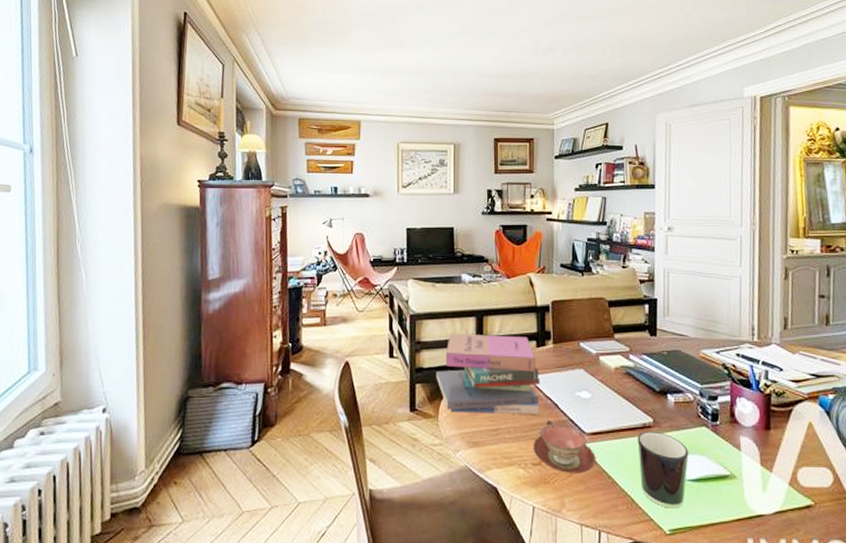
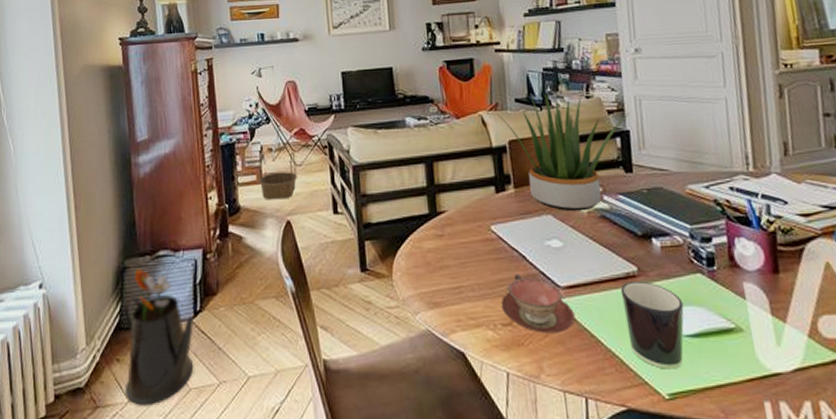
watering can: none [180,398,251,526] -> present [124,268,194,406]
basket: none [322,298,359,341] -> present [258,152,297,199]
books: present [436,333,541,415] -> none [386,182,505,271]
potted plant: none [544,262,659,368] -> present [497,94,631,212]

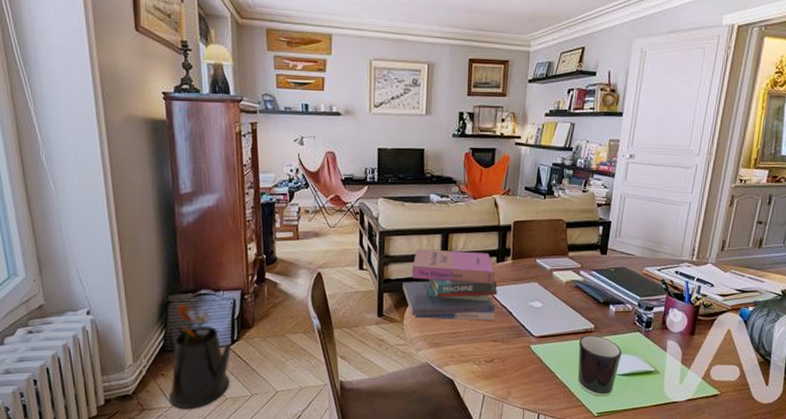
basket: present [258,152,297,199] -> none [295,214,330,254]
books: none [386,182,505,271] -> present [402,248,498,321]
potted plant: present [497,94,631,212] -> none [508,185,615,281]
teacup: present [501,274,576,333] -> none [487,325,542,369]

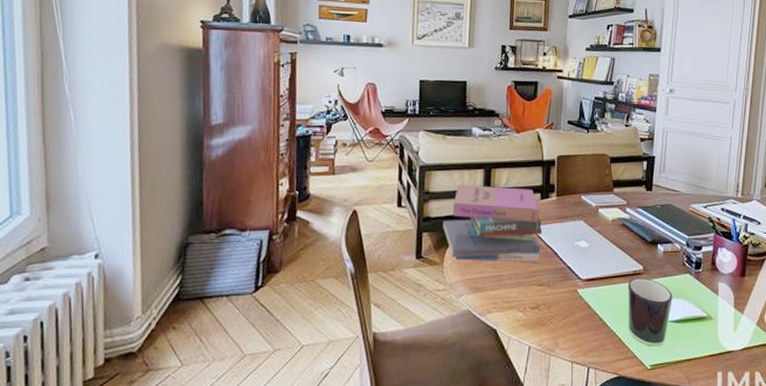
watering can: present [168,303,231,410] -> none [179,244,254,369]

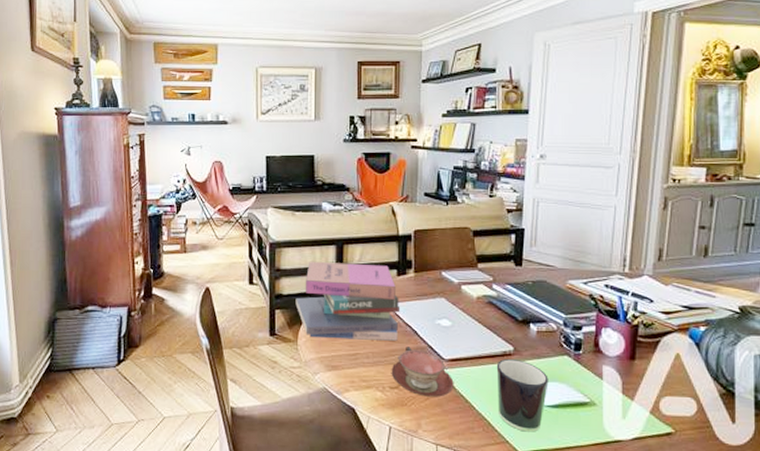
teacup: none [532,268,590,316] -> present [391,346,454,397]

